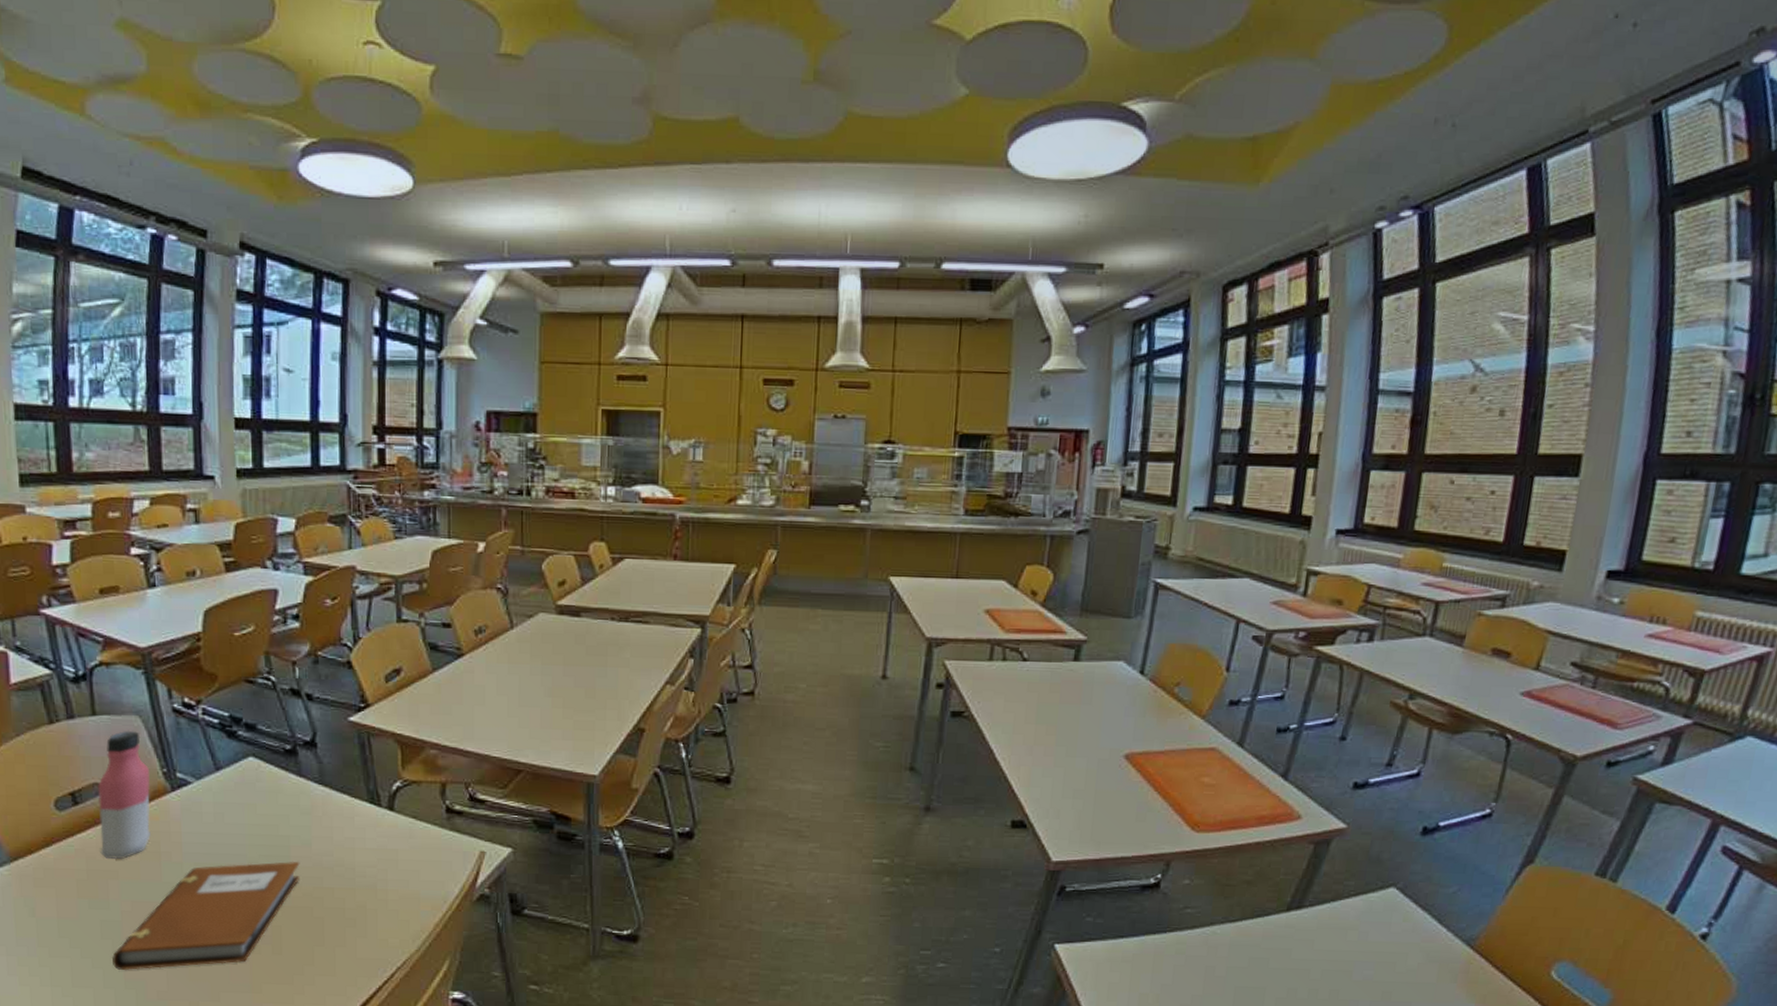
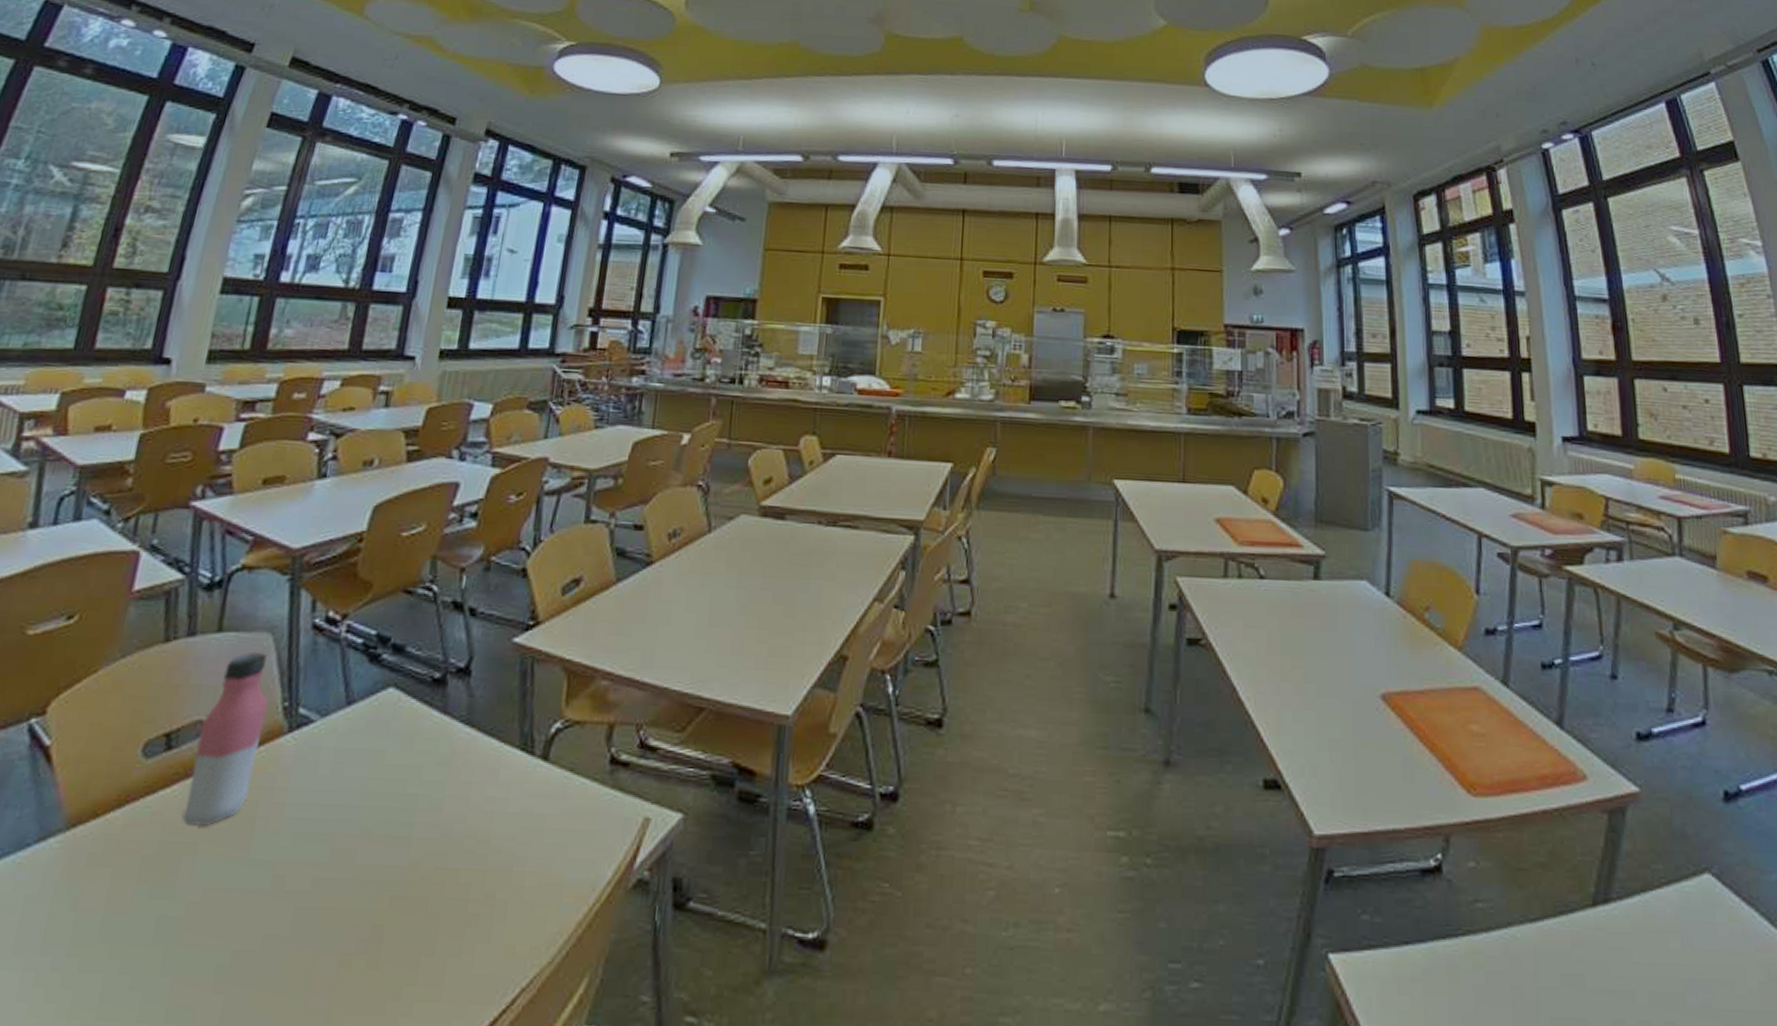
notebook: present [112,861,300,970] -> none [157,830,424,993]

